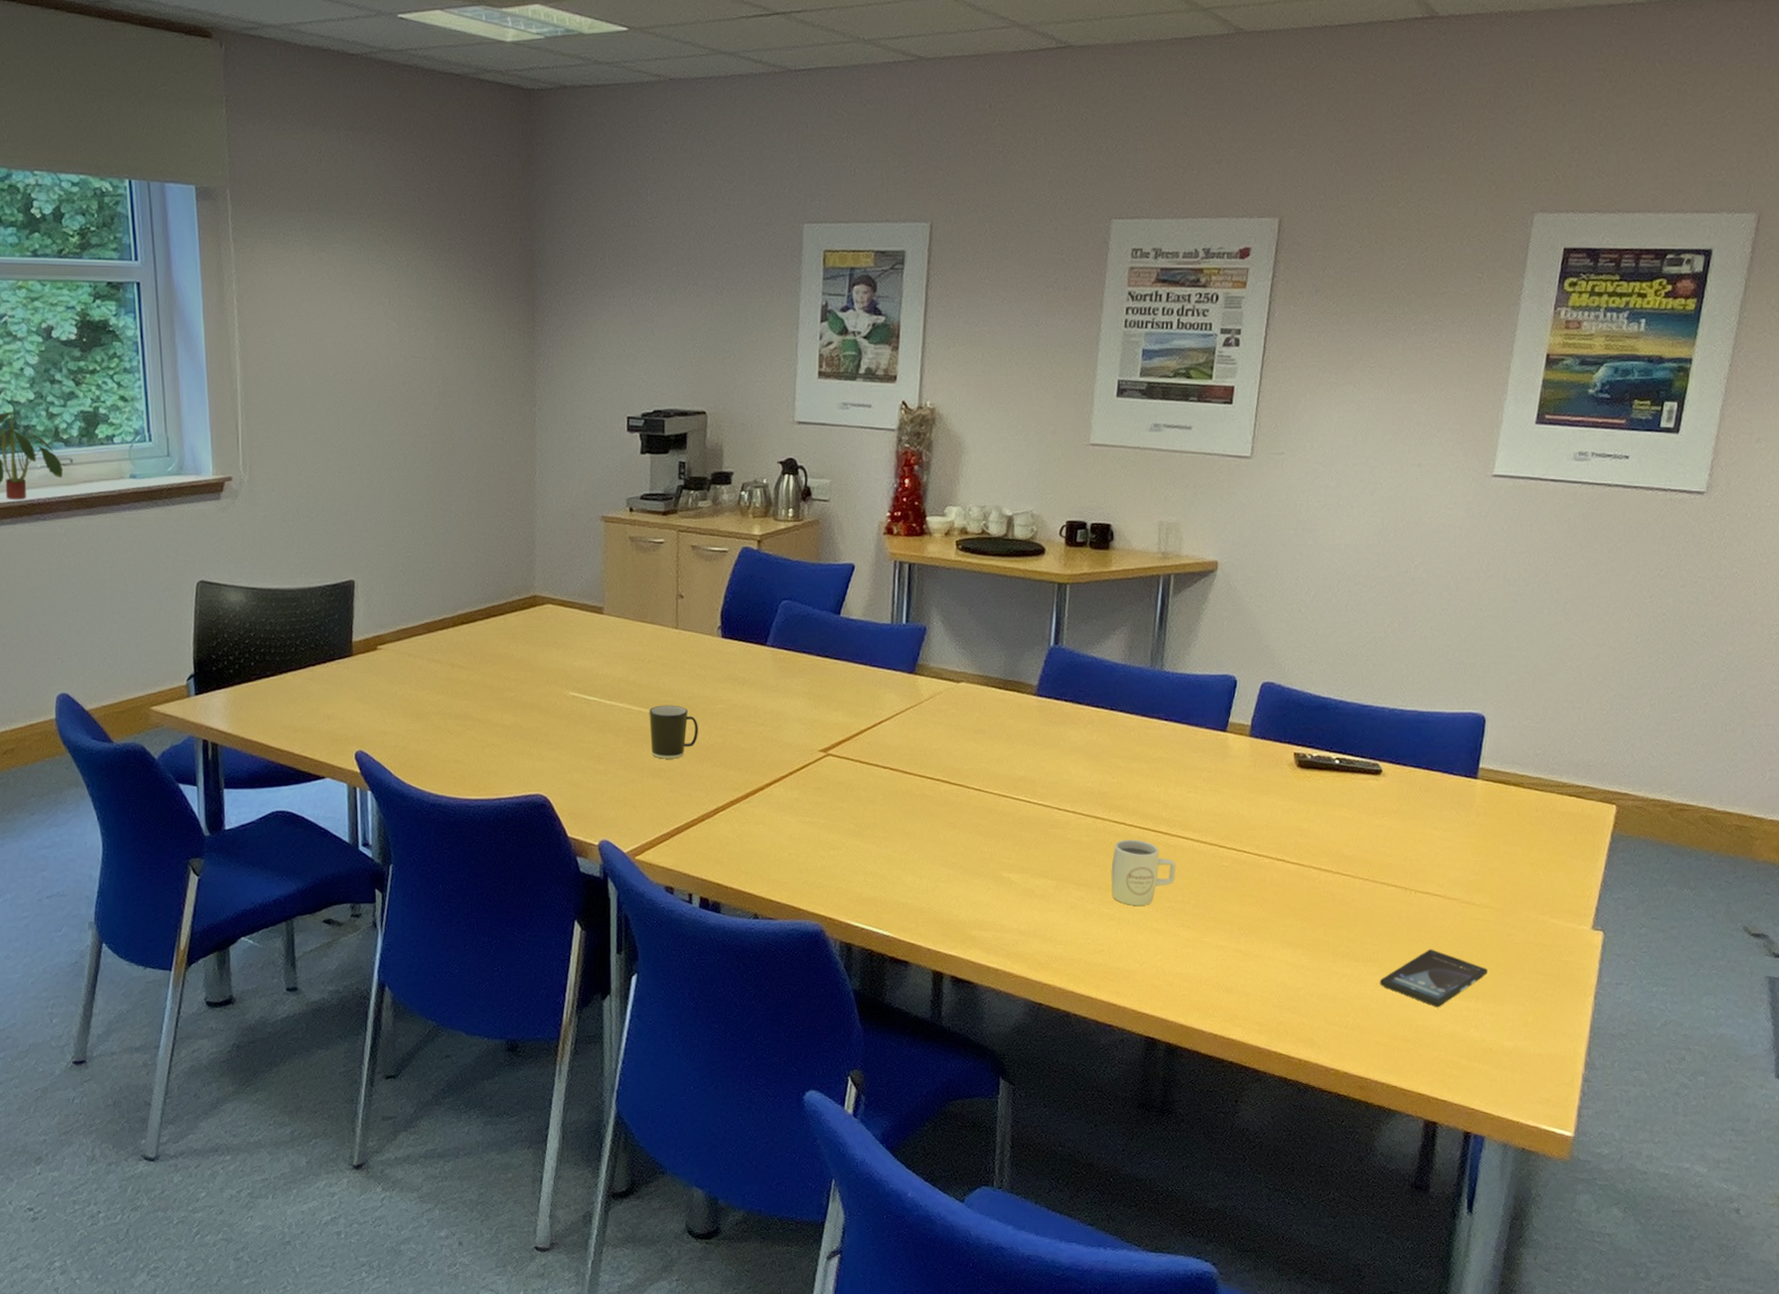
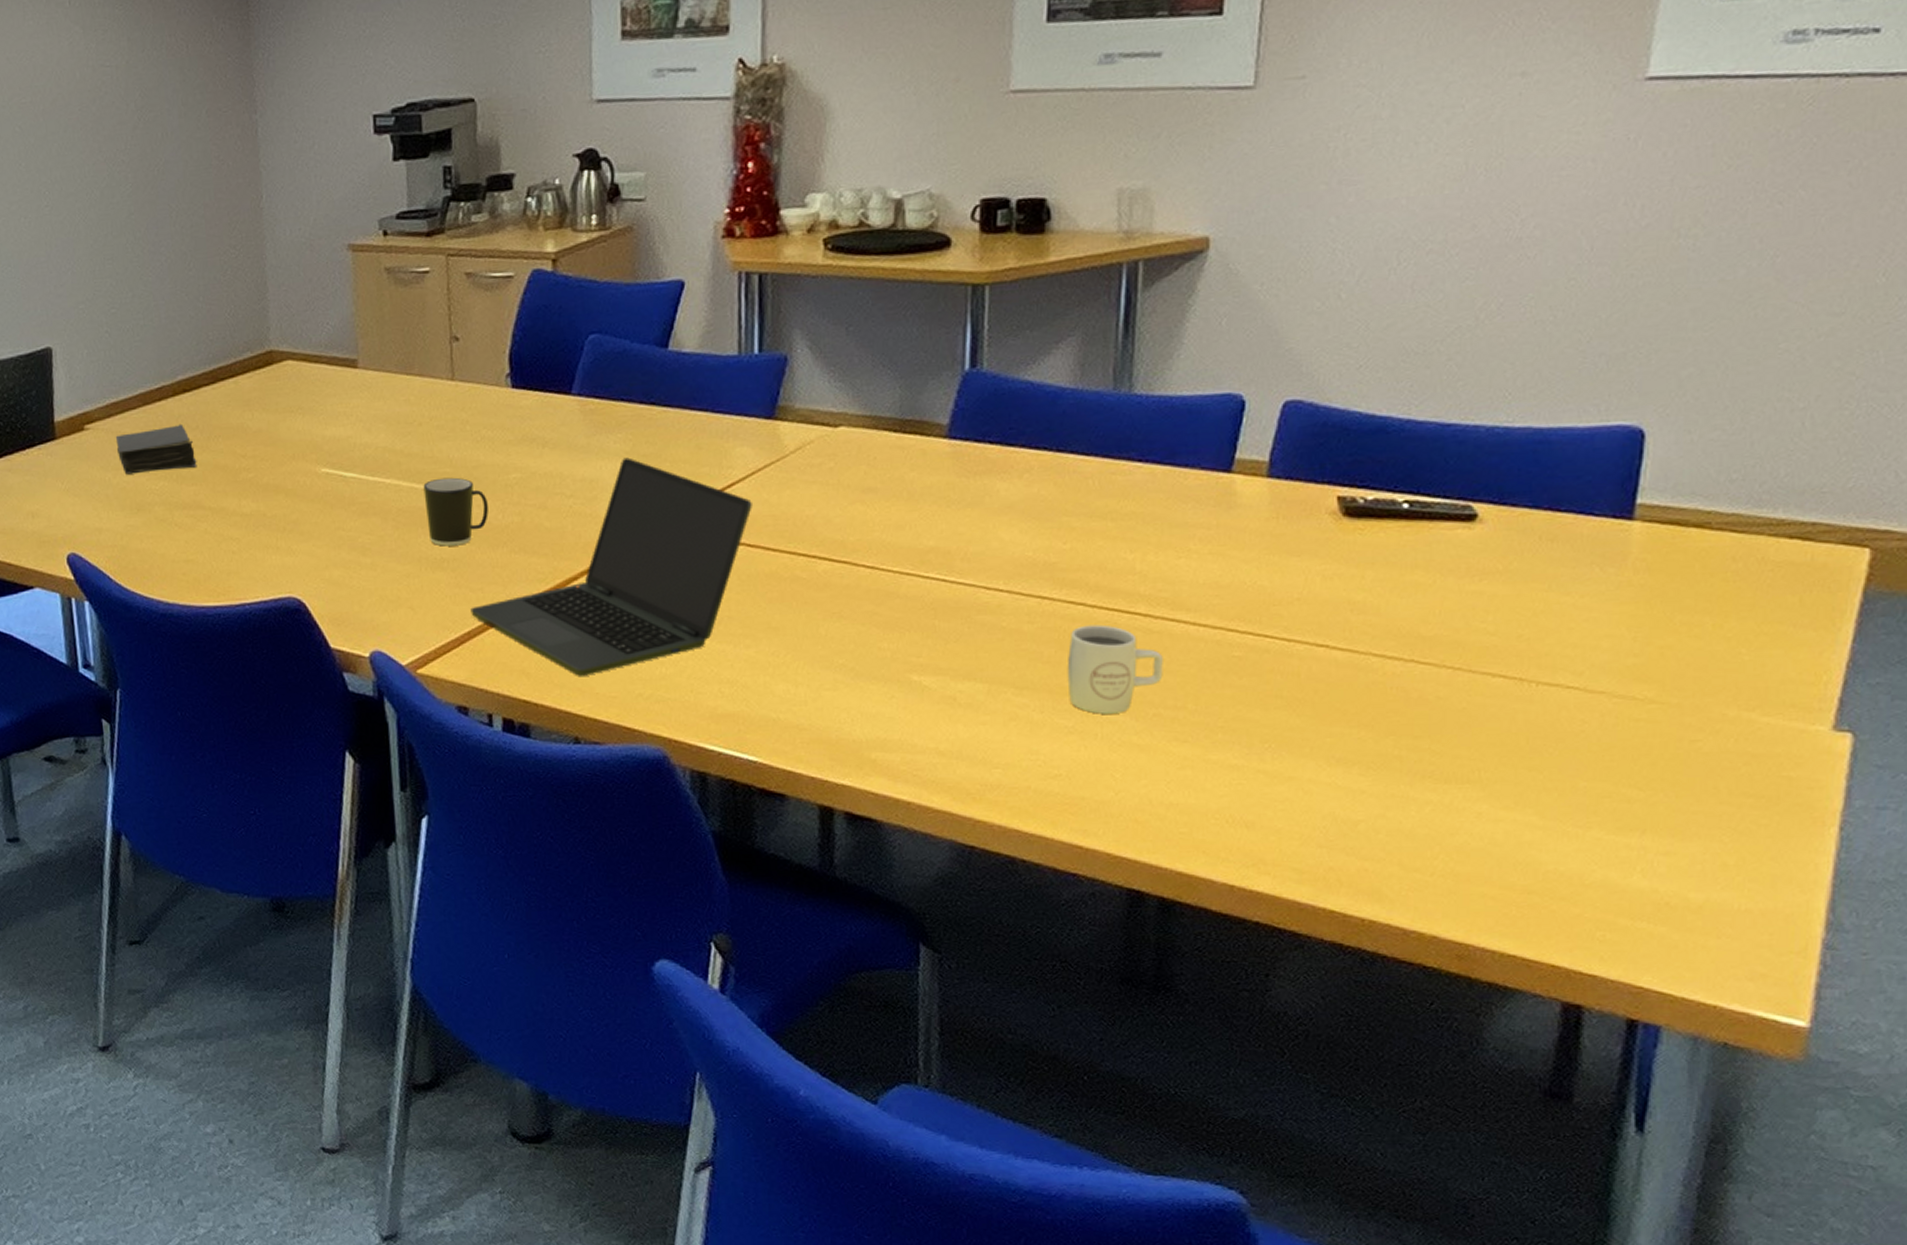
book: none [403,649,469,688] -> present [115,424,197,475]
laptop: none [680,697,896,865] -> present [470,457,752,676]
smartphone: present [1379,949,1488,1008] -> none [1483,764,1659,846]

